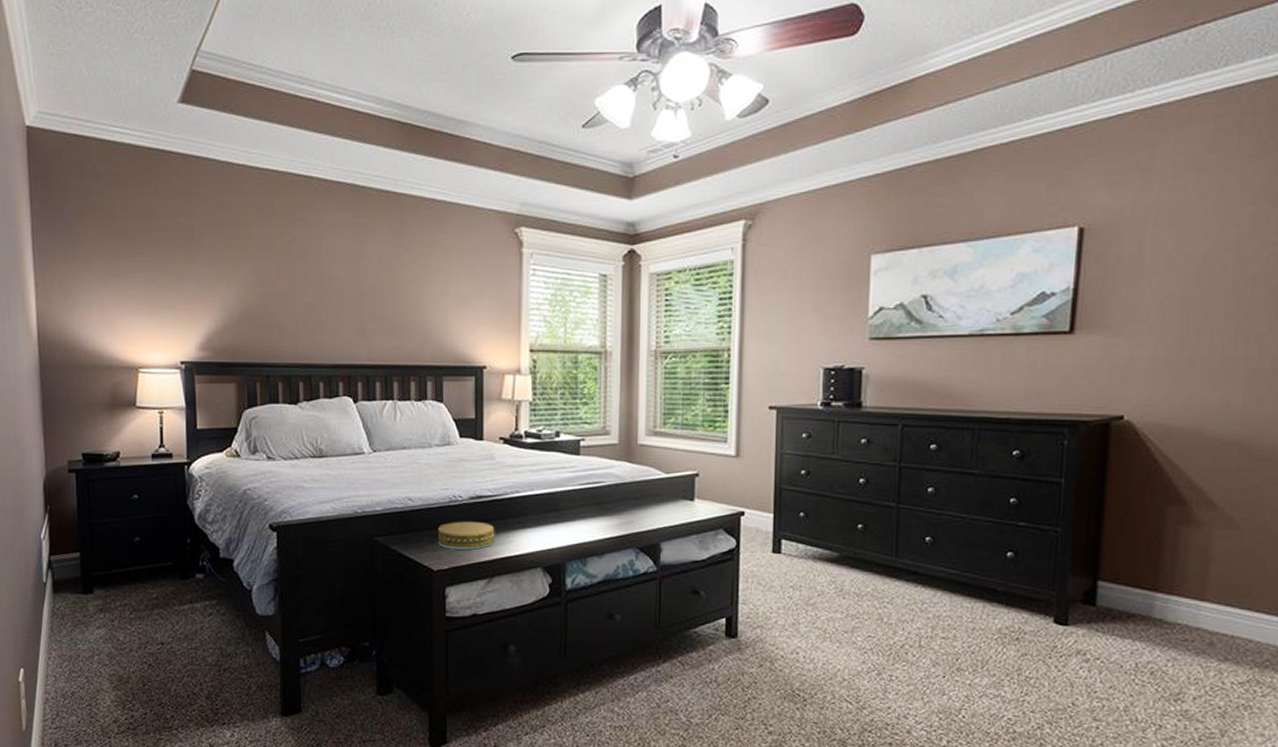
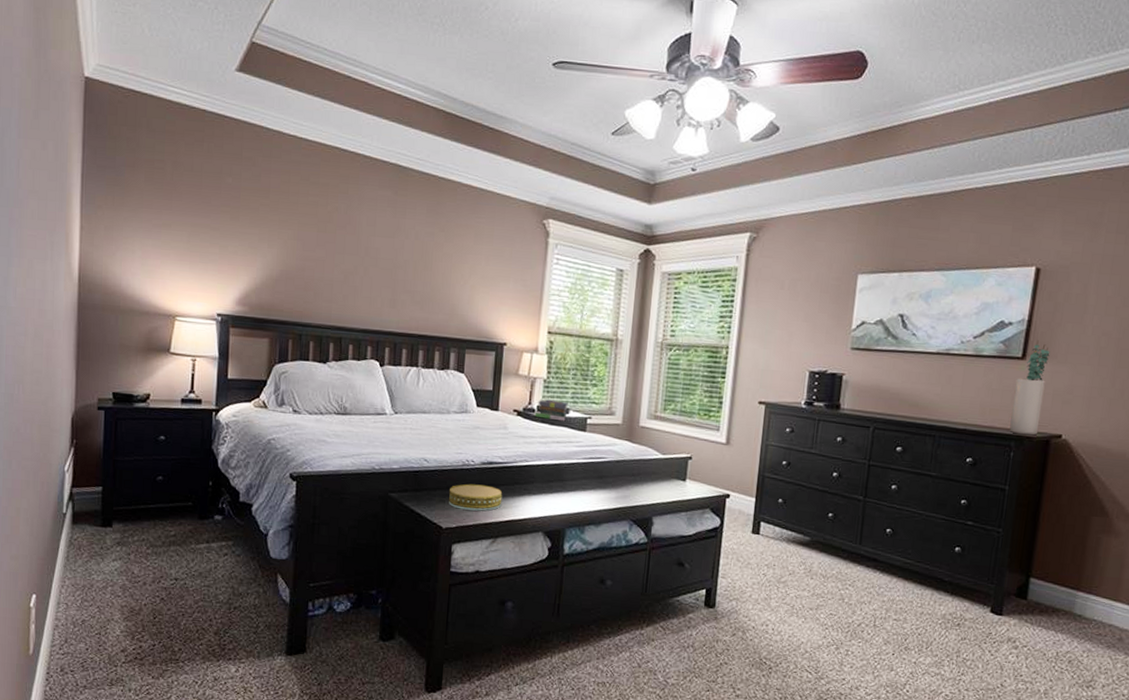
books: none [522,423,558,446] -> present [534,399,568,422]
vase: none [1061,310,1103,419] -> present [1009,340,1050,436]

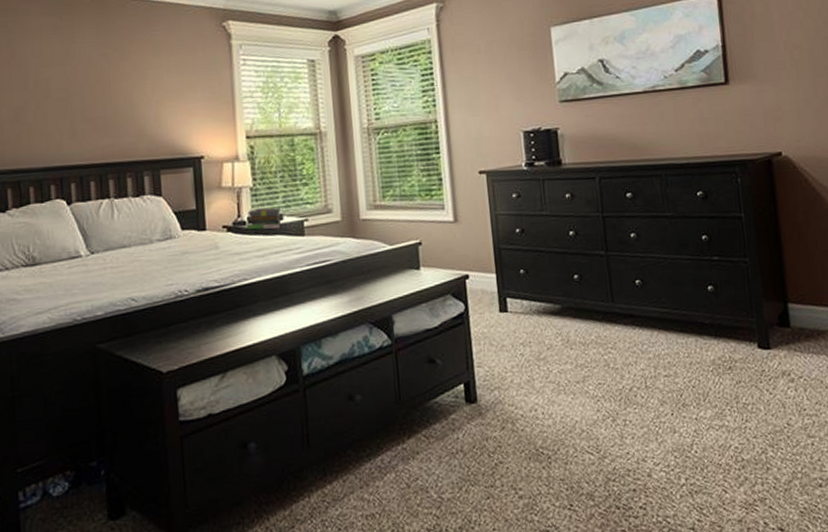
decorative box: present [448,484,503,511] -> none [164,314,226,348]
vase: present [1009,340,1050,436] -> none [725,63,759,160]

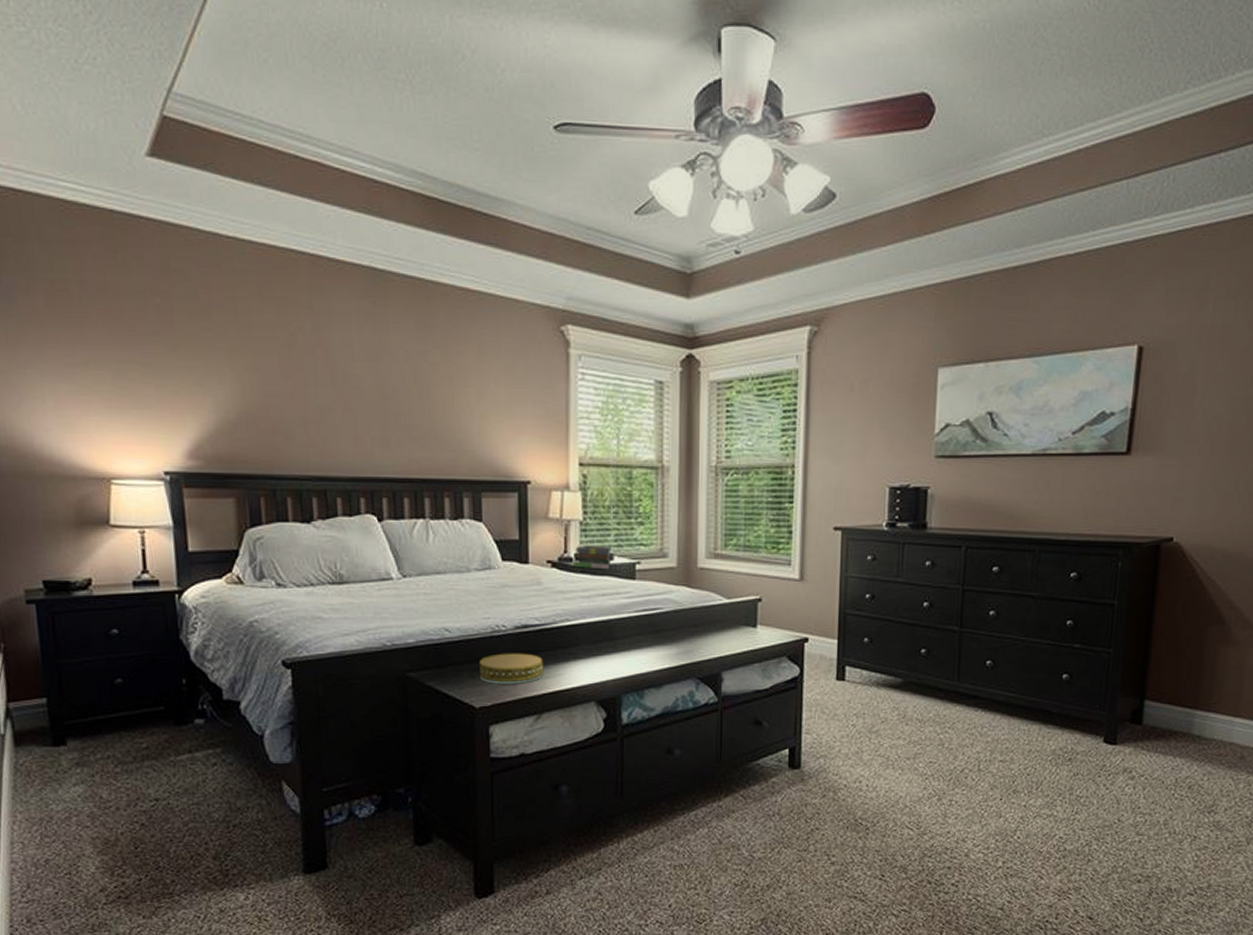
decorative box: none [164,314,226,348] -> present [478,653,544,684]

